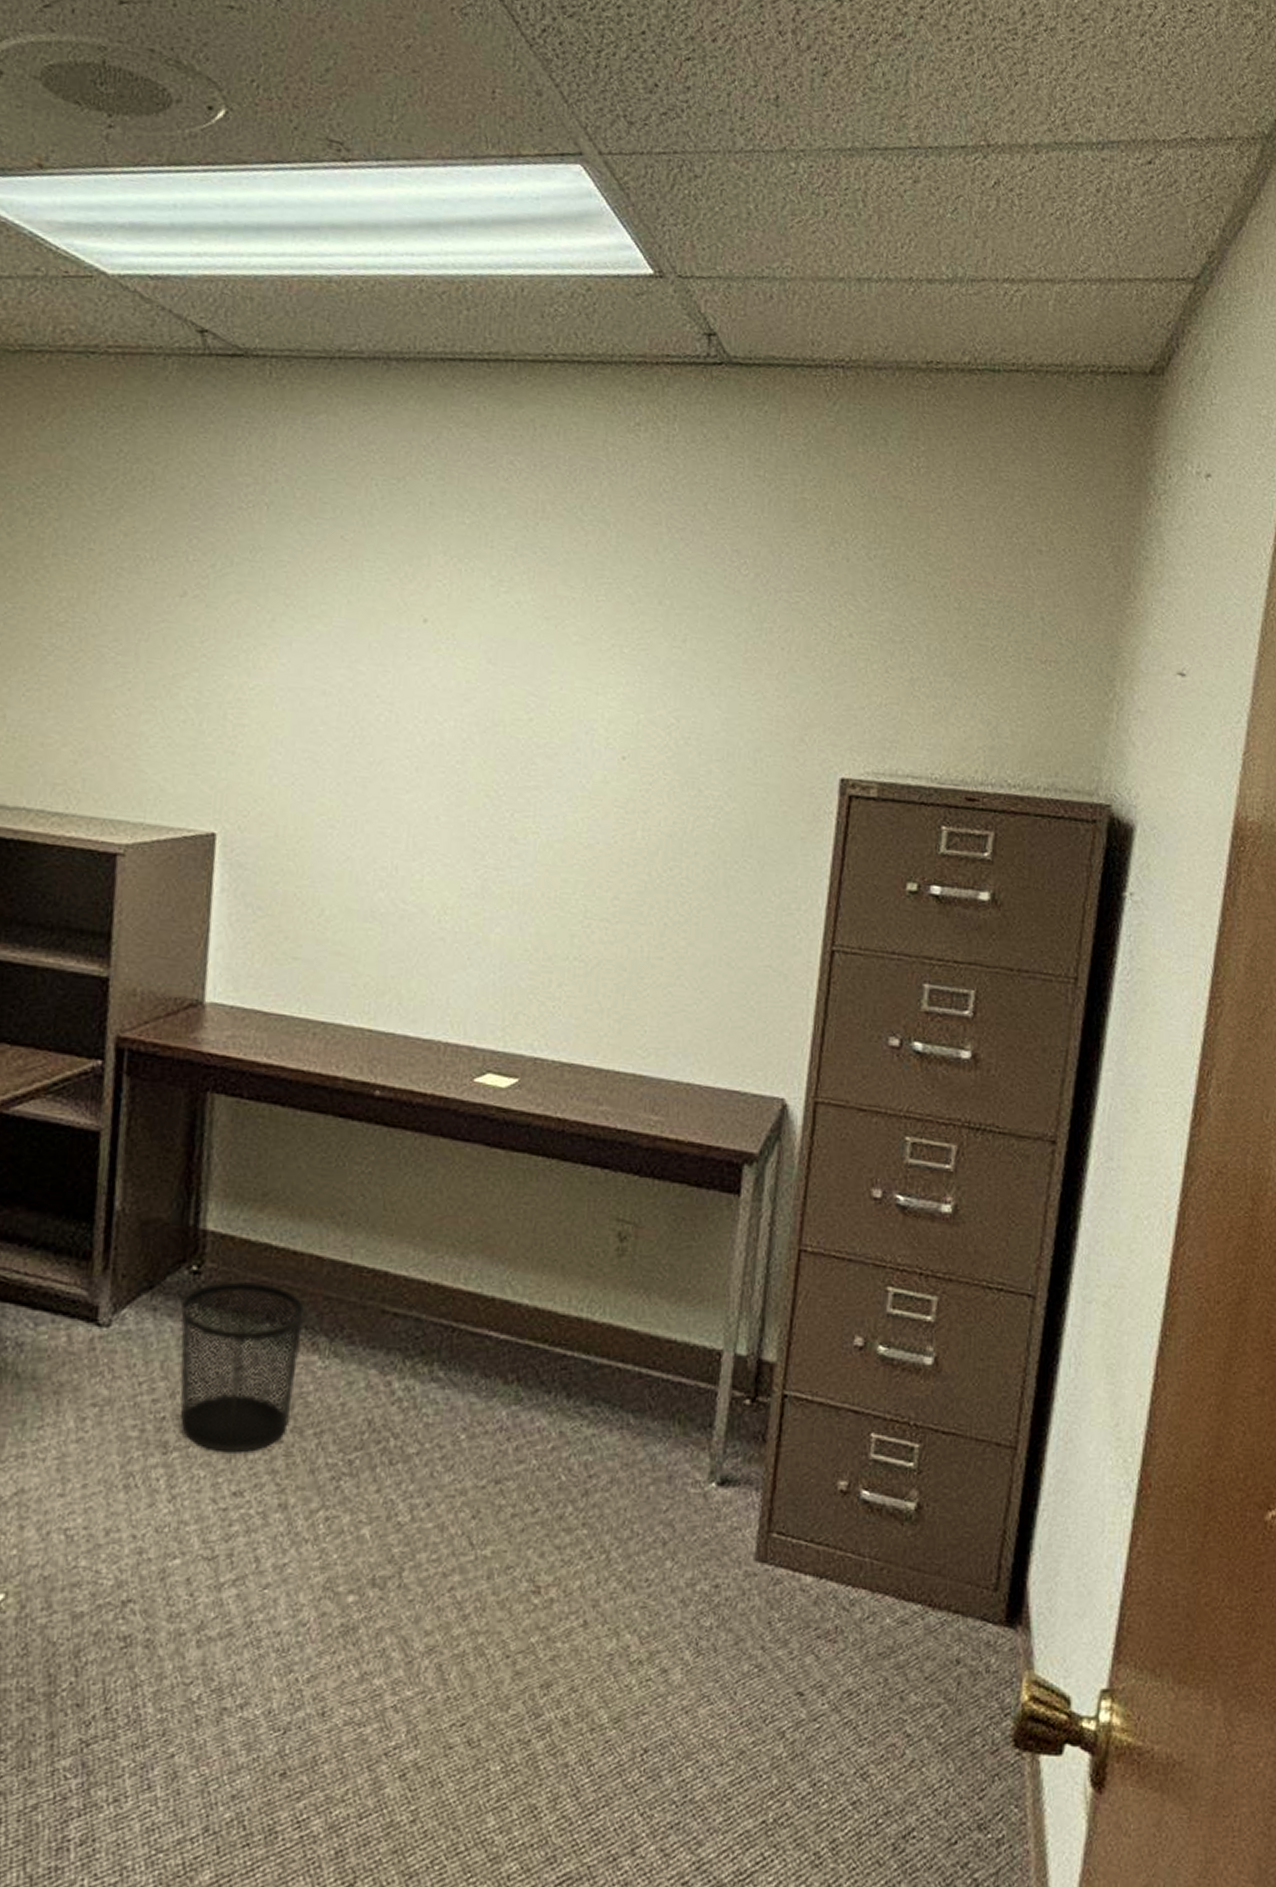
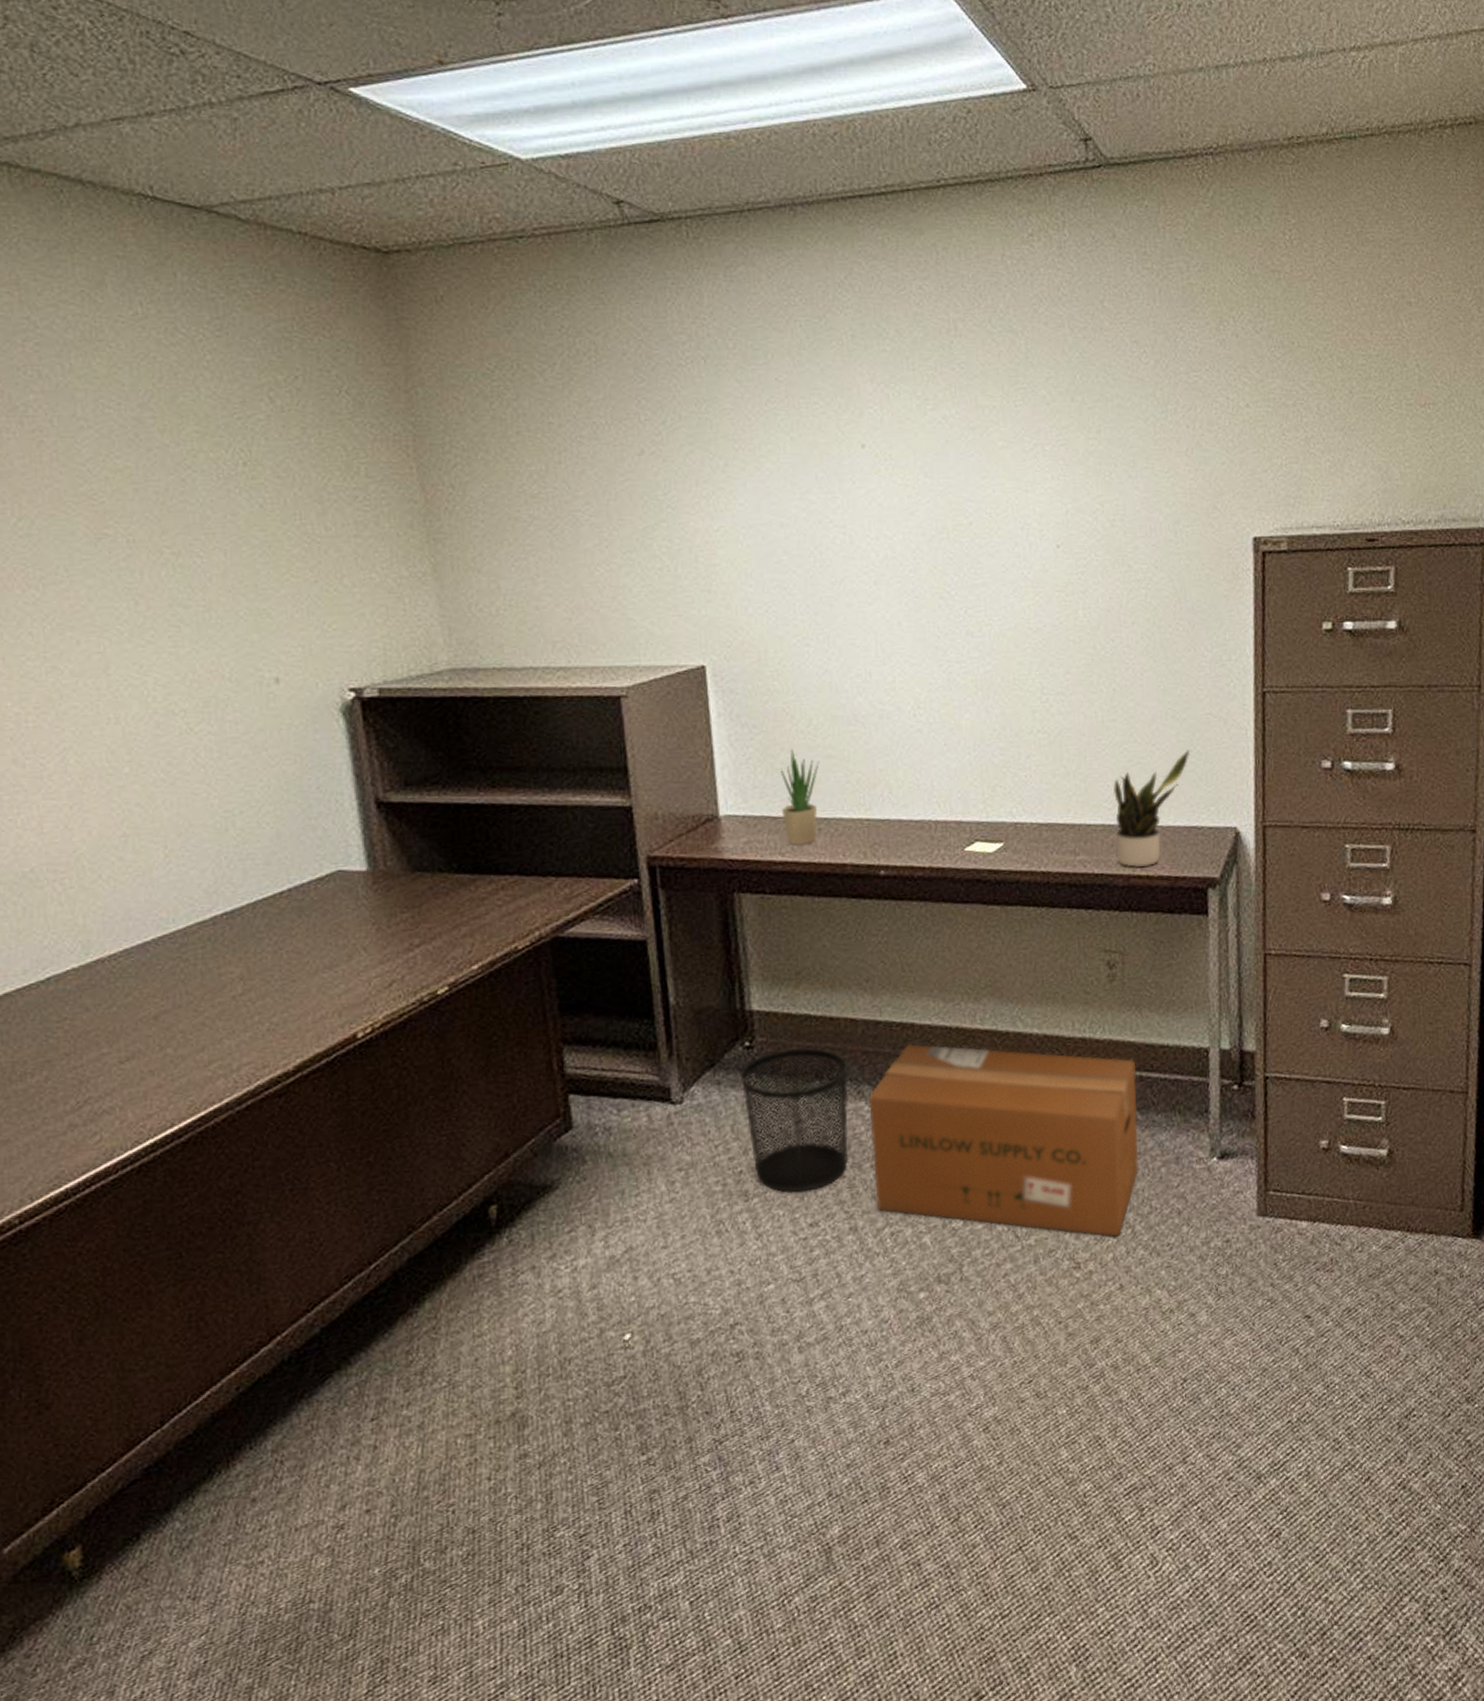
potted plant: none [275,939,326,1049] -> present [781,749,820,845]
box: none [314,1294,636,1561] -> present [869,1043,1139,1237]
potted plant: none [644,1003,743,1129] -> present [1113,750,1190,867]

